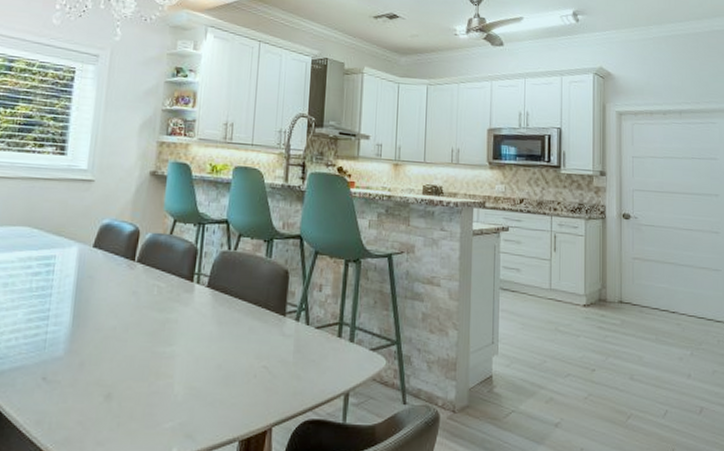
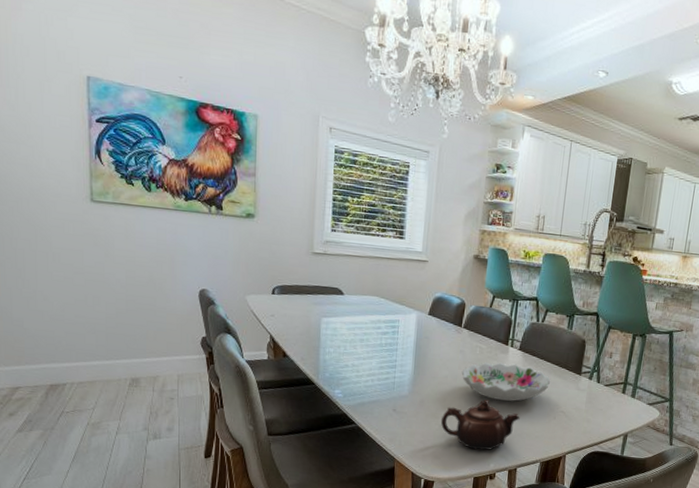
teapot: none [106,356,211,429] -> present [441,399,520,451]
decorative bowl: none [134,304,249,357] -> present [461,362,551,402]

